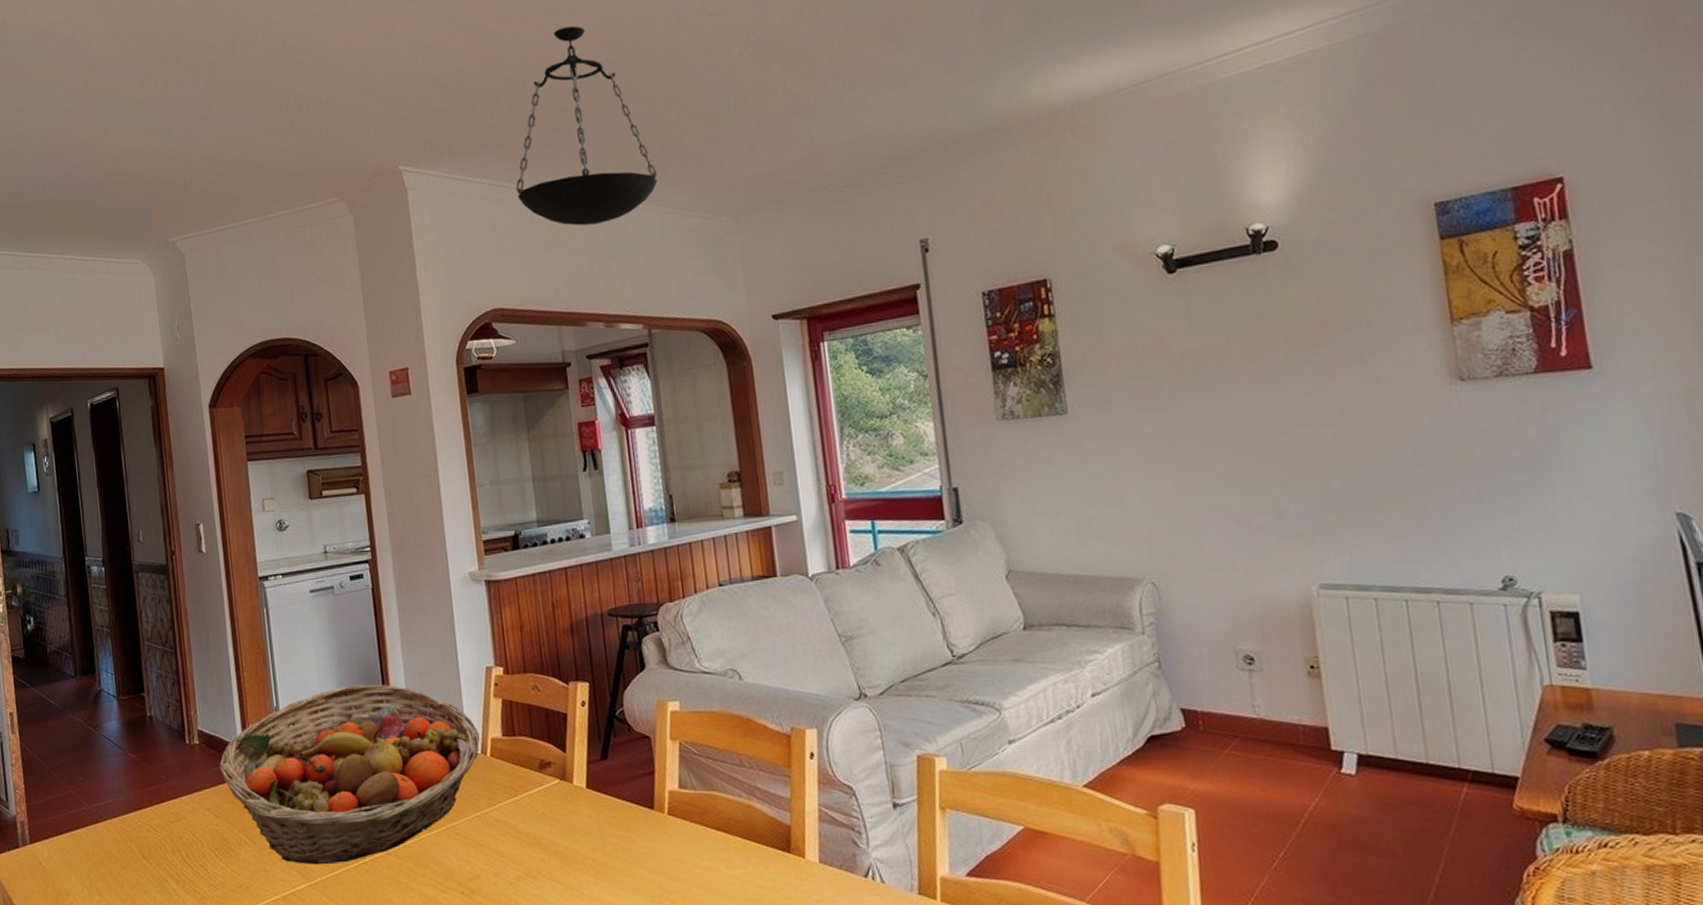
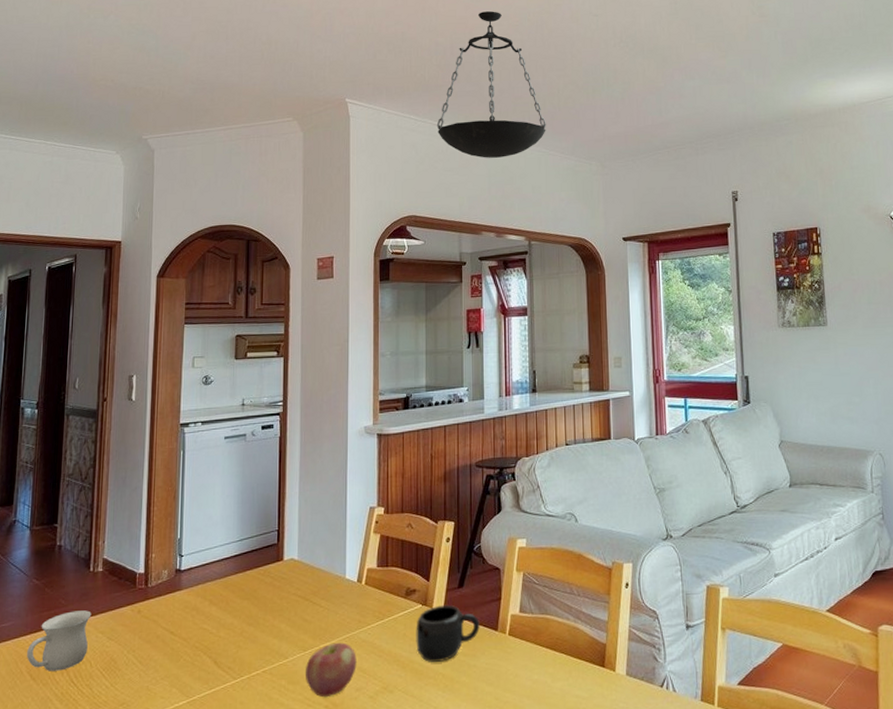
mug: none [134,786,196,851] -> present [27,610,92,671]
fruit basket: present [220,684,481,865] -> none [119,520,358,683]
apple: none [434,822,492,883] -> present [306,642,357,698]
mug: none [555,779,632,845] -> present [416,604,480,662]

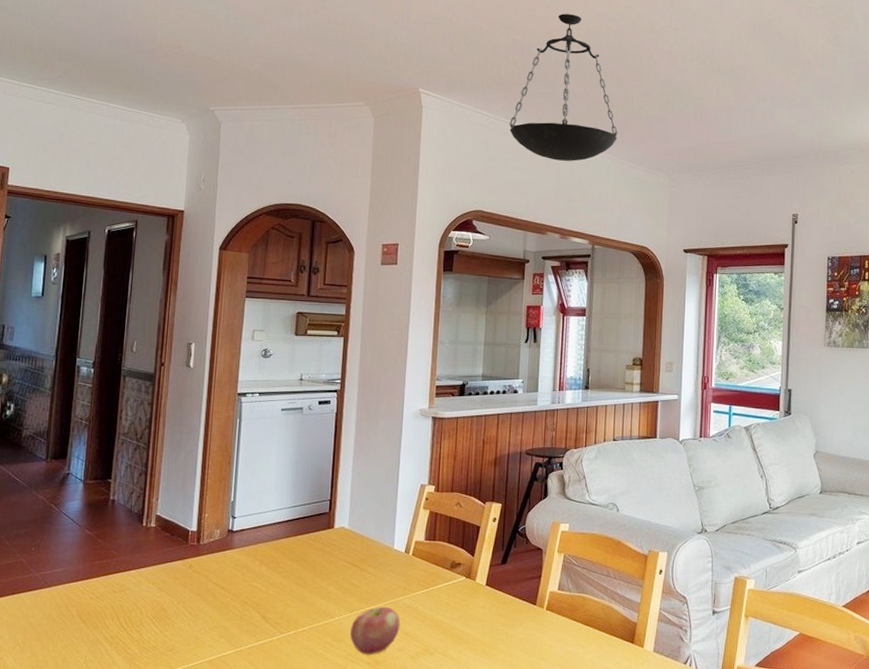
mug: present [27,610,92,671] -> none [78,562,143,616]
mug: present [416,604,480,662] -> none [458,578,520,630]

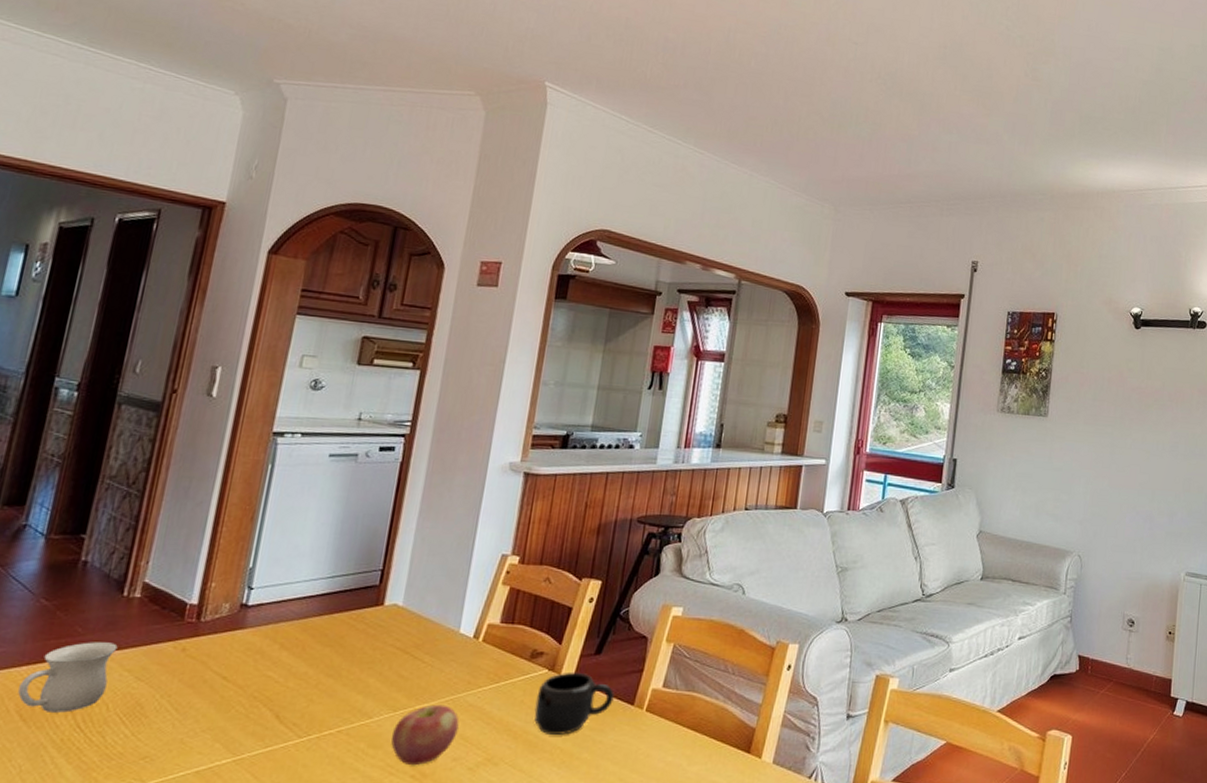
mug: none [78,562,143,616] -> present [18,642,118,713]
mug: none [458,578,520,630] -> present [534,672,615,735]
pendant lamp: present [509,14,618,161] -> none [651,13,780,182]

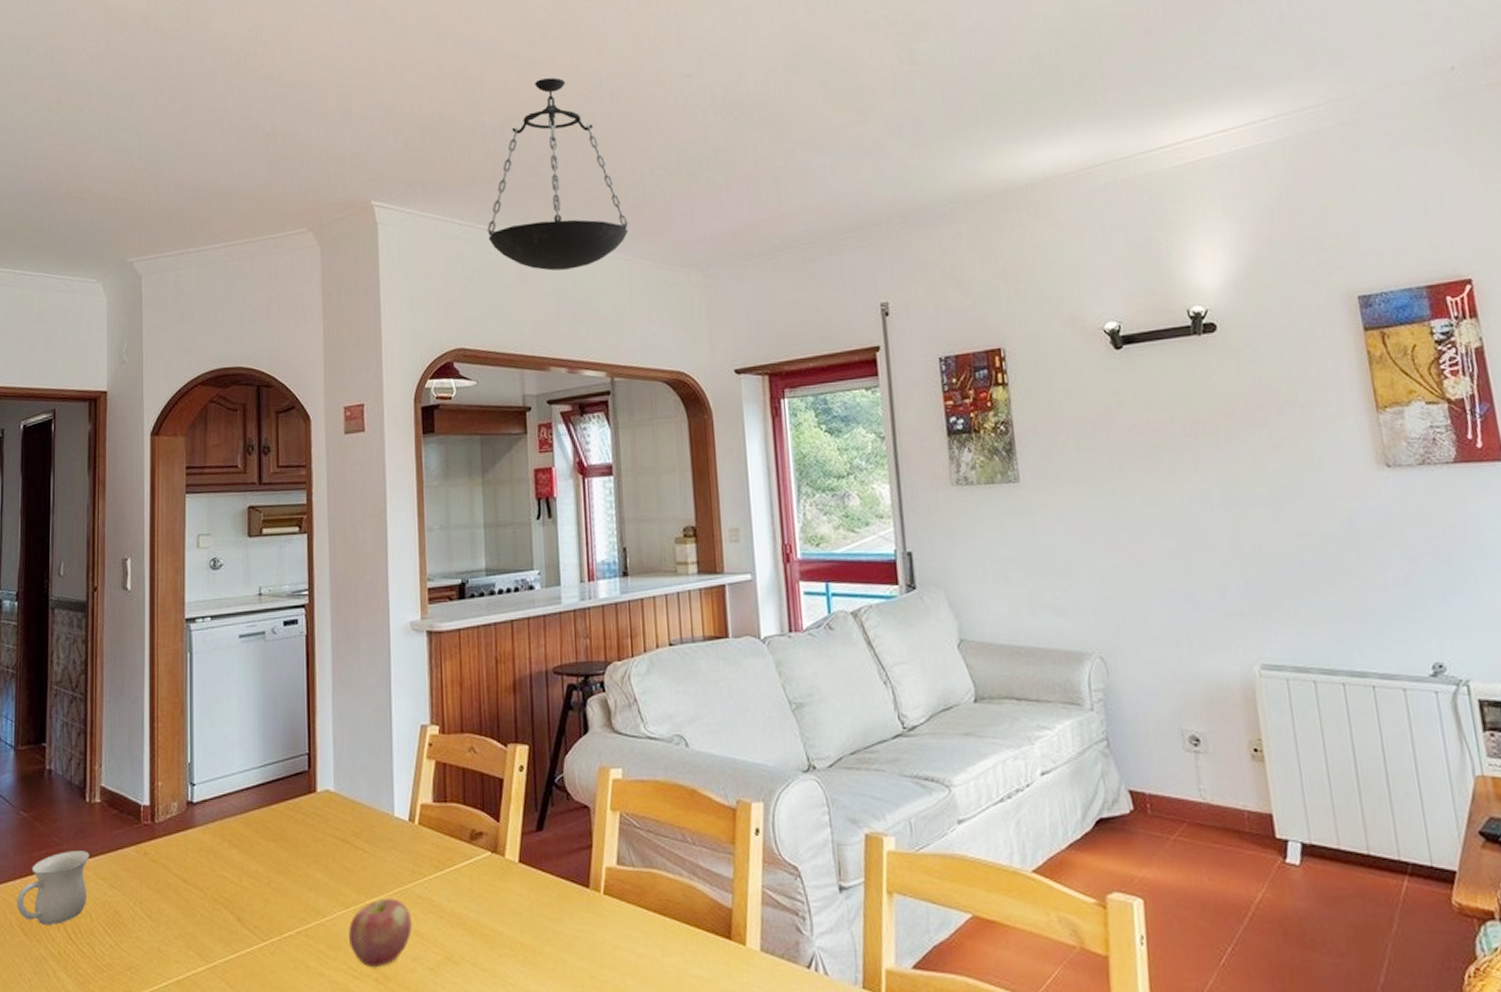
mug: present [534,672,615,735] -> none [484,852,566,927]
pendant lamp: none [651,13,780,182] -> present [487,77,629,271]

